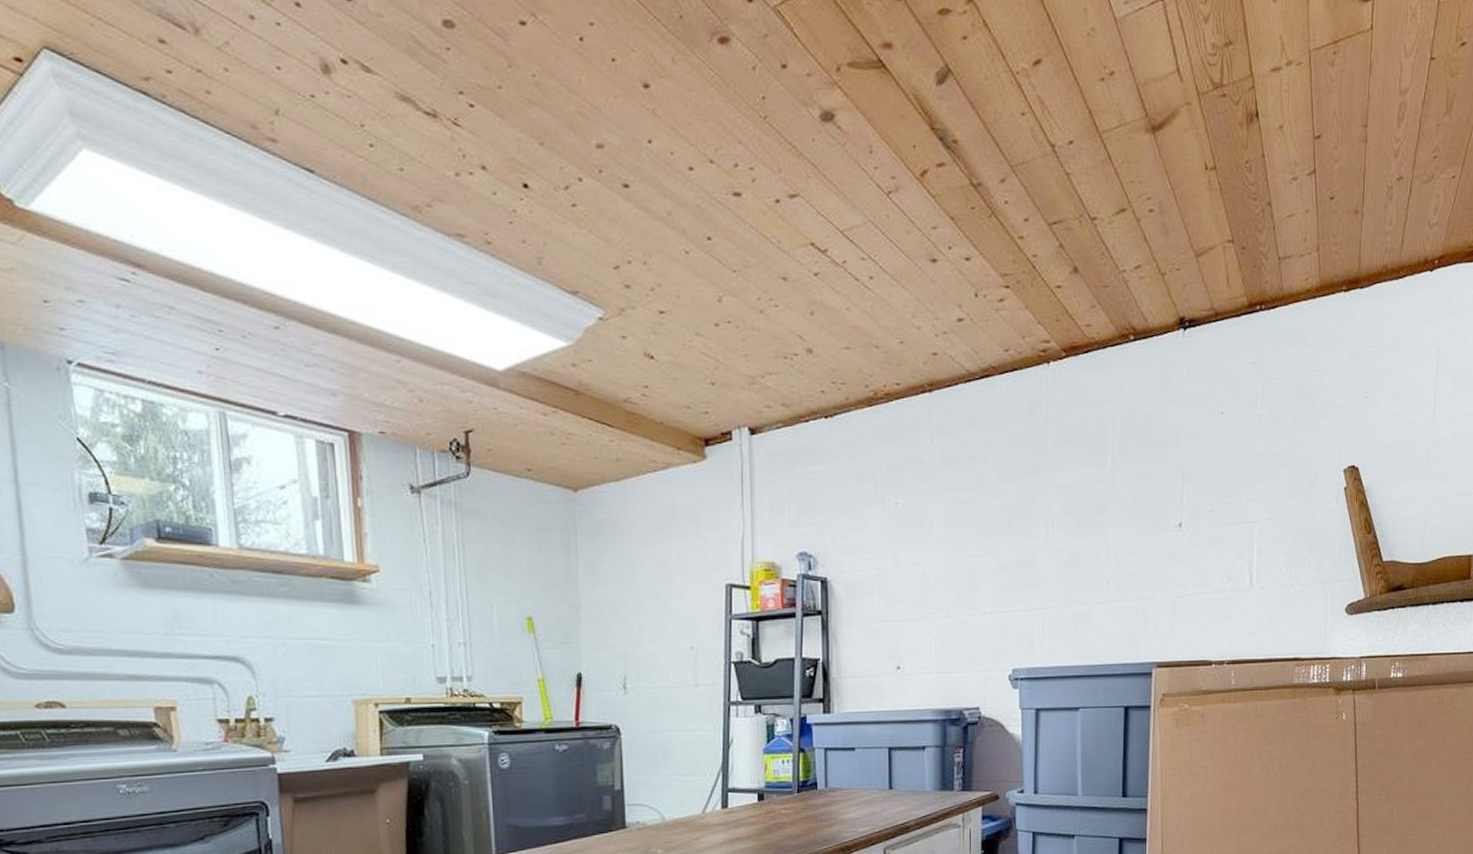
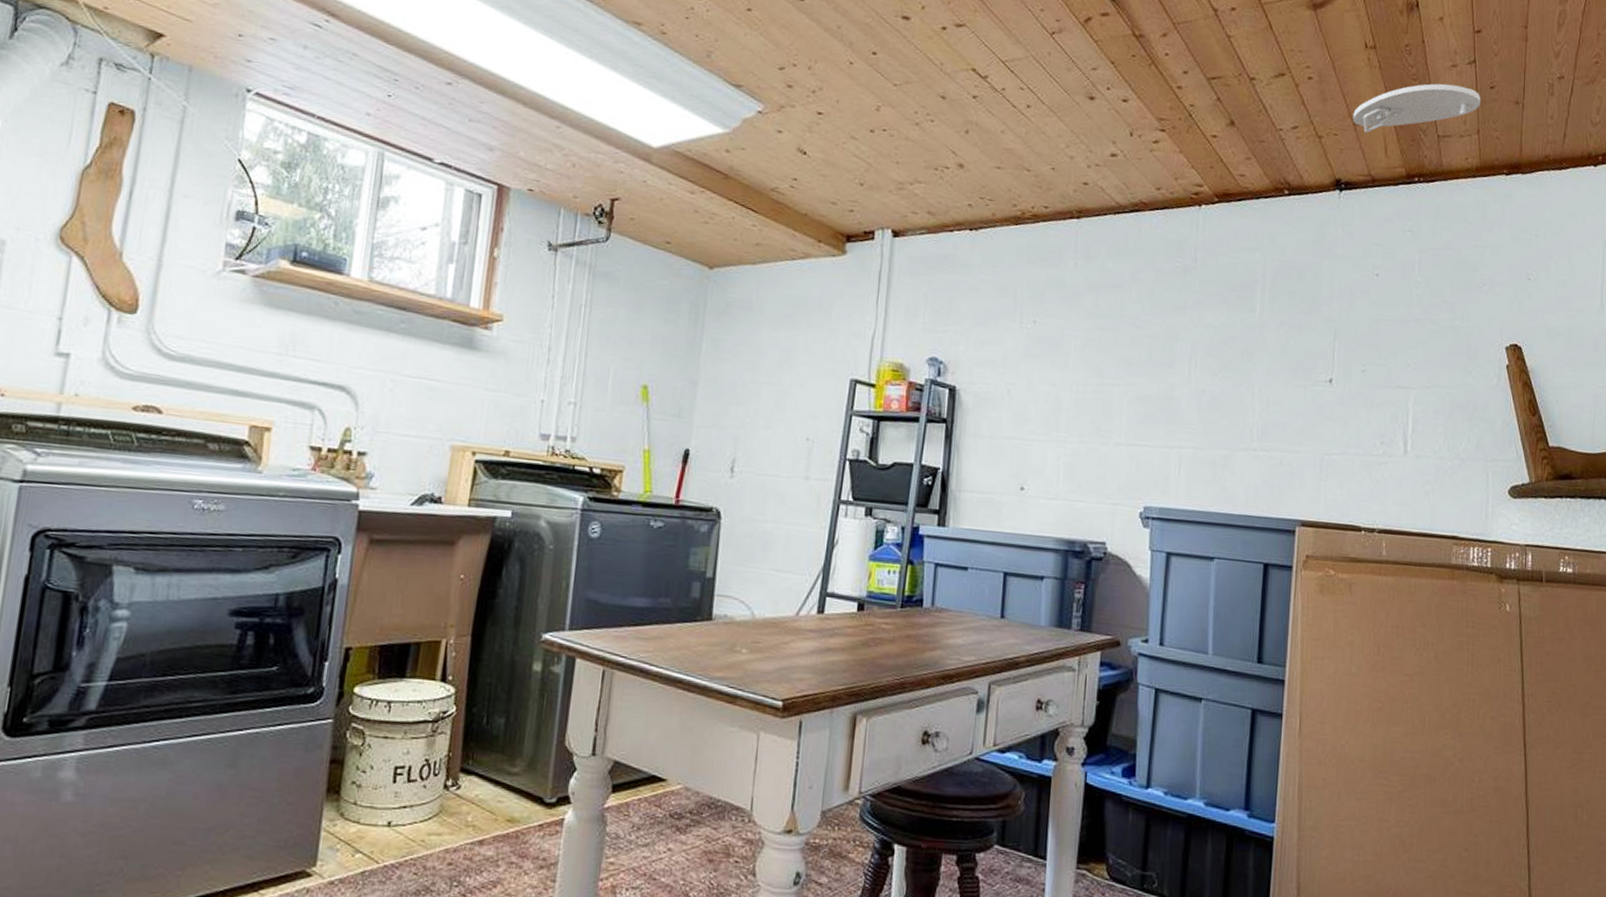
smoke detector: none [1195,200,1321,263] -> present [1353,83,1481,133]

